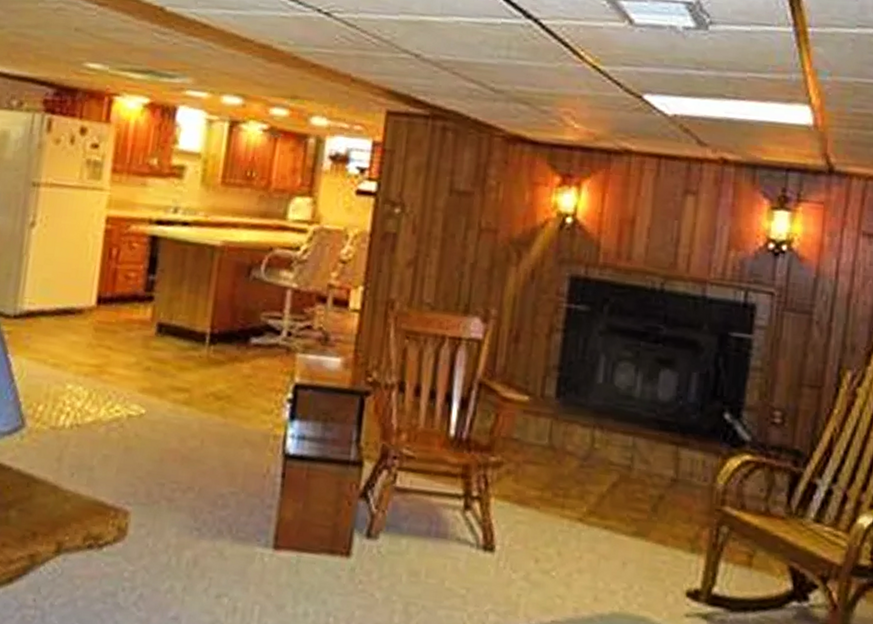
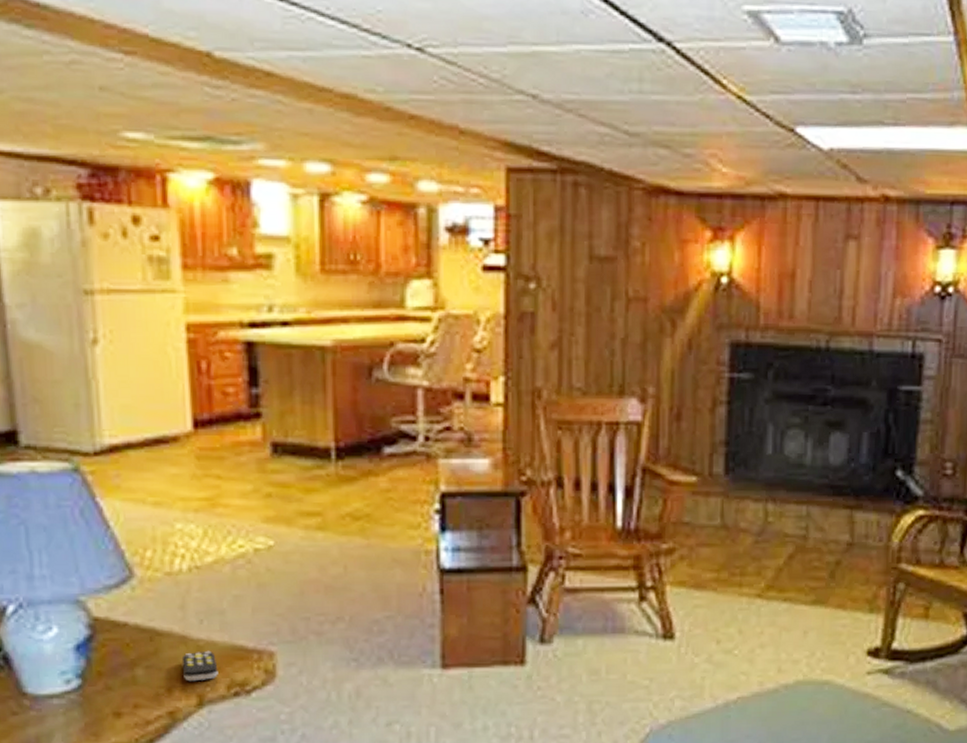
remote control: none [48,502,79,530] -> present [181,650,218,682]

